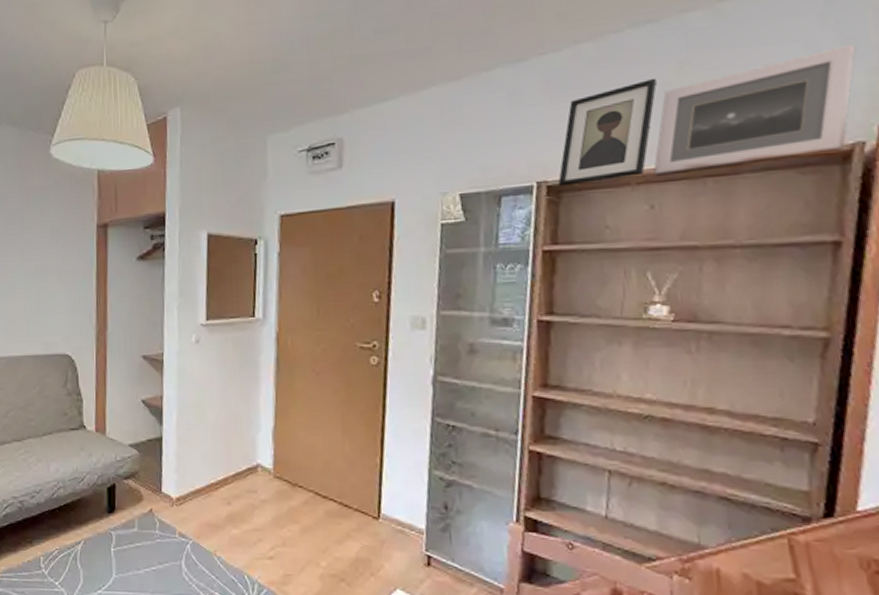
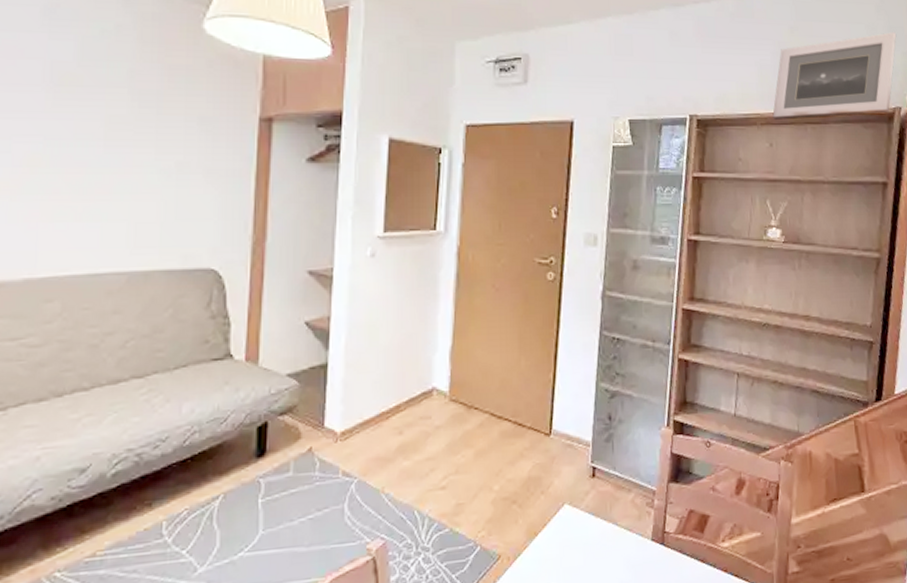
picture frame: present [558,78,658,186] -> none [706,37,777,121]

